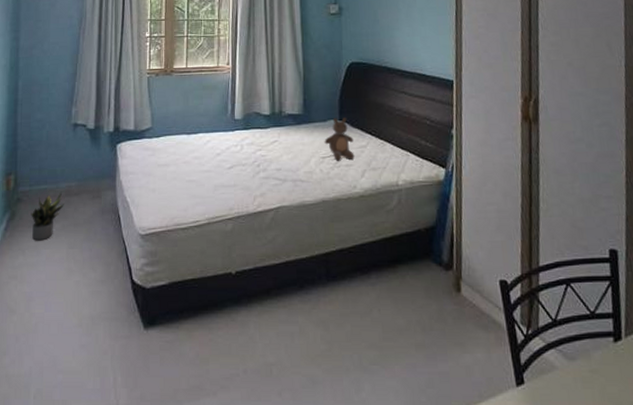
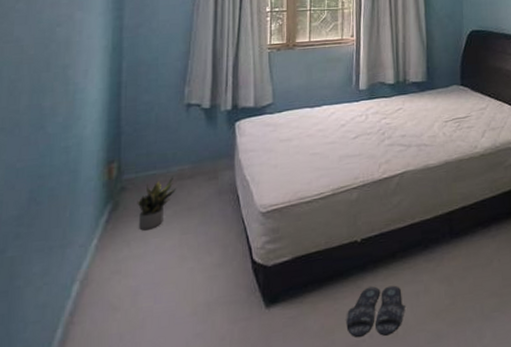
slippers: none [220,321,280,373] -> present [346,285,405,337]
teddy bear: present [324,118,355,161] -> none [447,82,475,124]

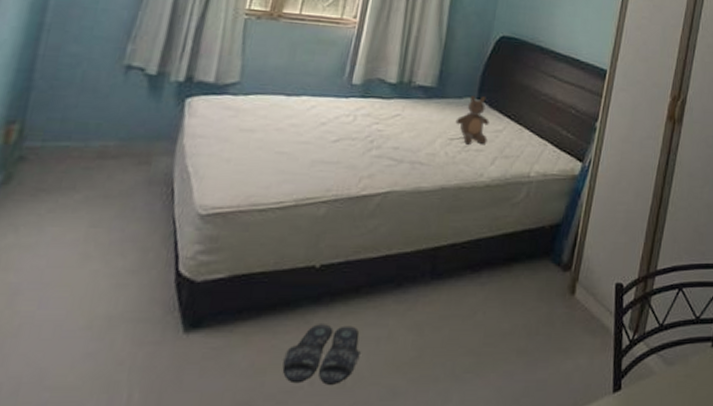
potted plant: present [137,175,176,231] -> none [34,152,93,215]
teddy bear: none [447,82,475,124] -> present [455,96,490,145]

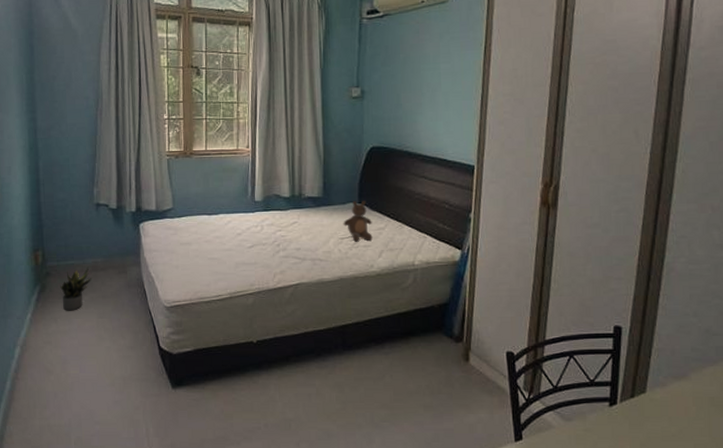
potted plant: none [34,152,93,215] -> present [60,267,91,311]
slippers: present [282,324,361,385] -> none [243,384,298,427]

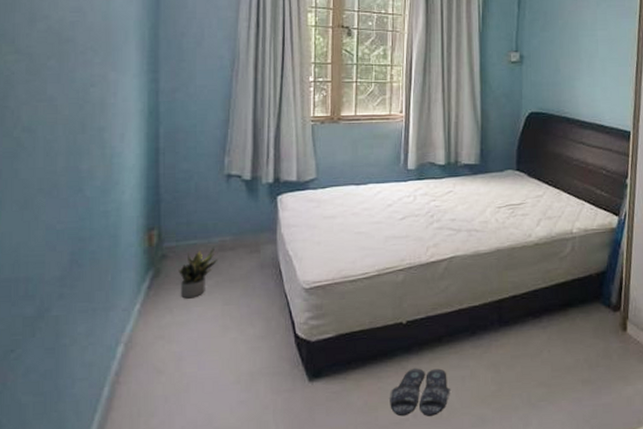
slippers: none [243,384,298,427] -> present [390,368,450,416]
teddy bear: present [343,201,373,242] -> none [500,168,531,211]

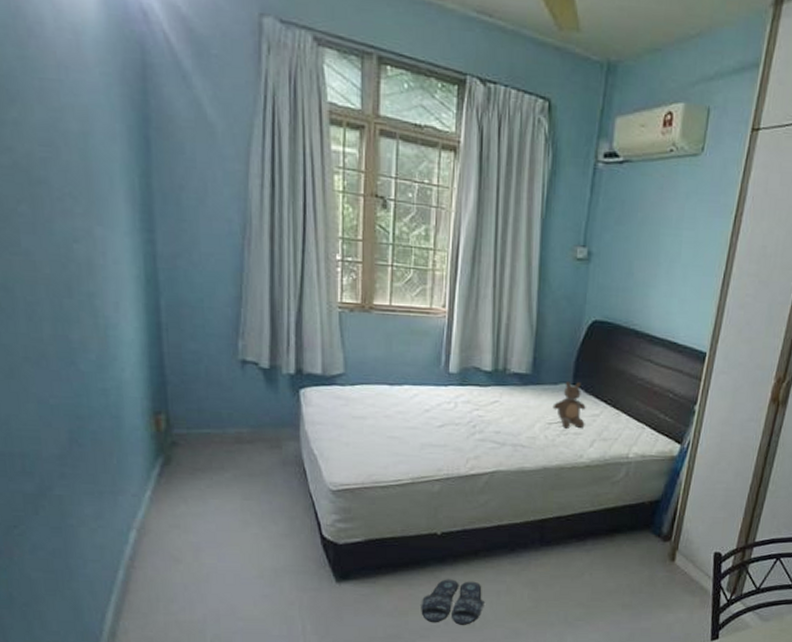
potted plant: present [178,246,217,299] -> none [191,437,234,490]
teddy bear: none [500,168,531,211] -> present [552,382,586,428]

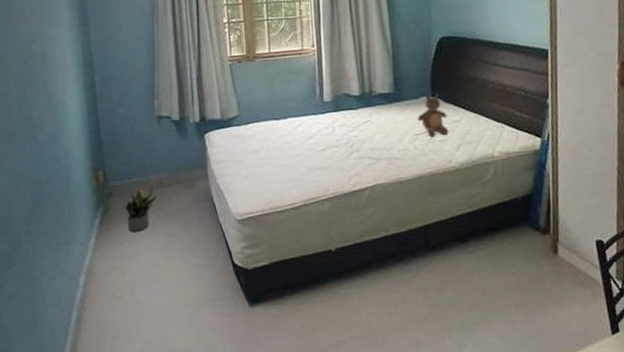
potted plant: none [191,437,234,490] -> present [124,183,157,232]
slippers: present [421,579,484,625] -> none [325,293,383,339]

